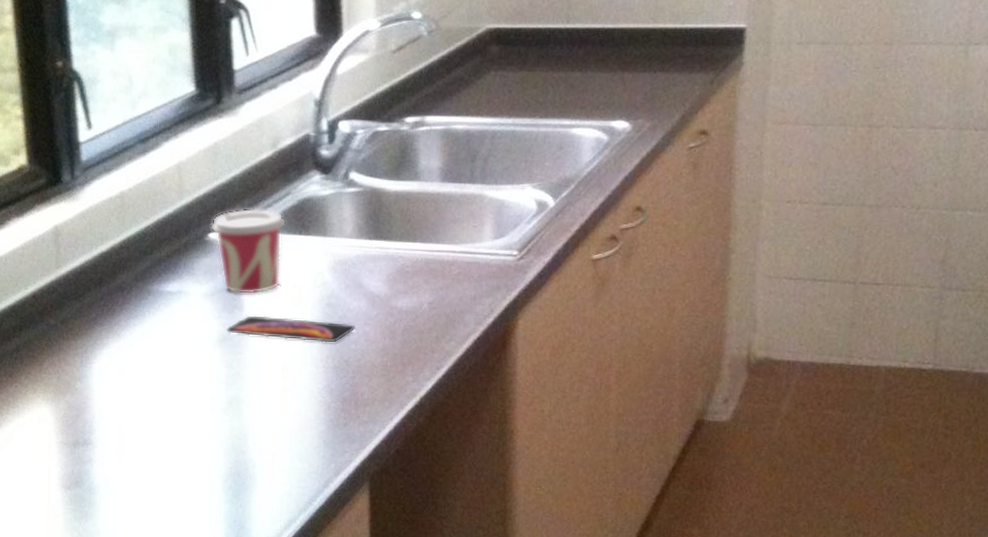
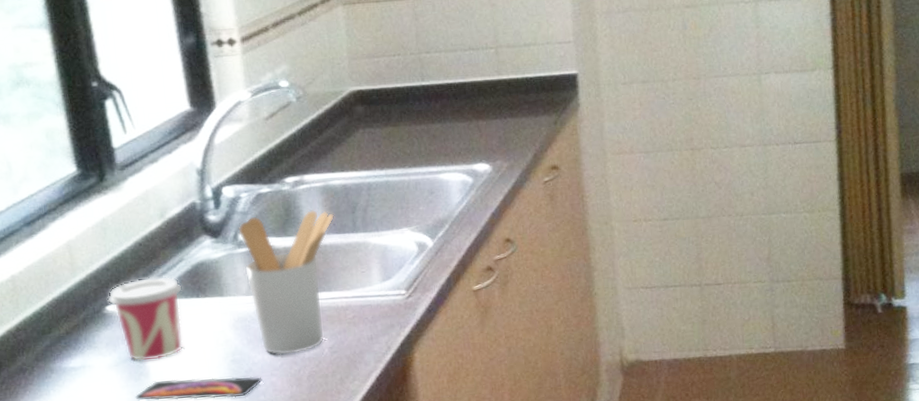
utensil holder: none [350,153,453,305] -> present [238,209,335,355]

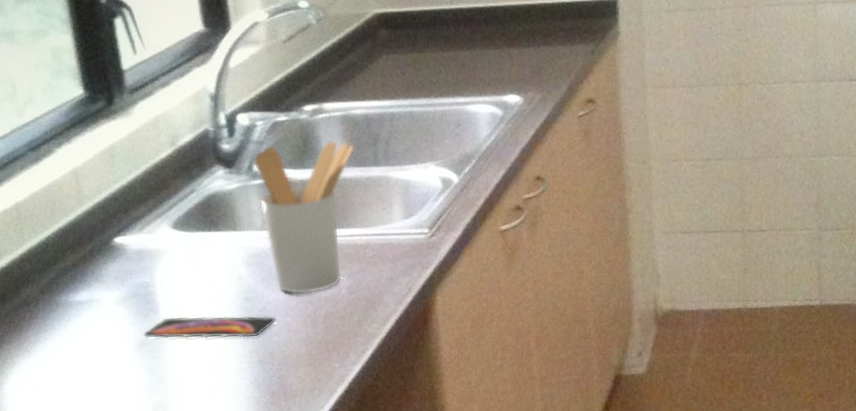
cup: present [107,276,183,362] -> none [115,207,194,298]

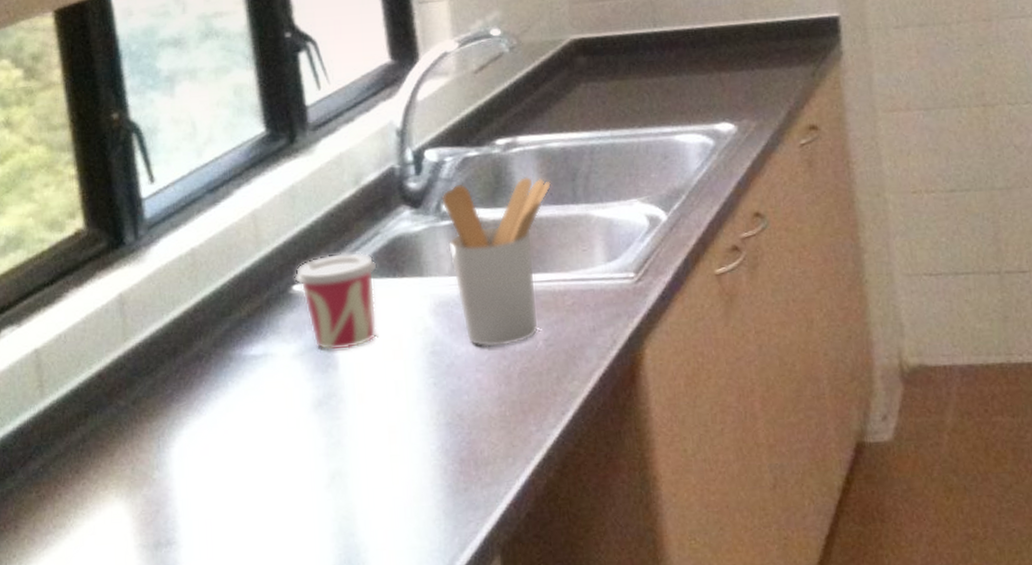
cup: none [115,207,194,298] -> present [294,251,377,351]
smartphone: present [143,316,276,338] -> none [321,372,466,397]

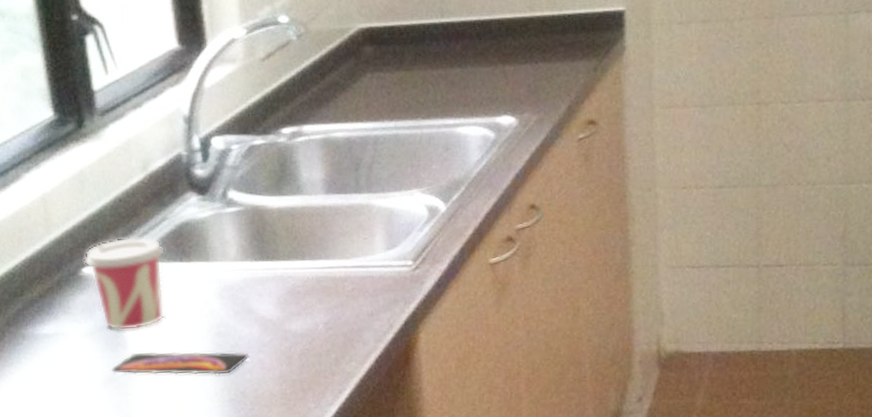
smartphone: none [321,372,466,397] -> present [111,352,249,375]
utensil holder: present [441,176,552,347] -> none [227,165,336,329]

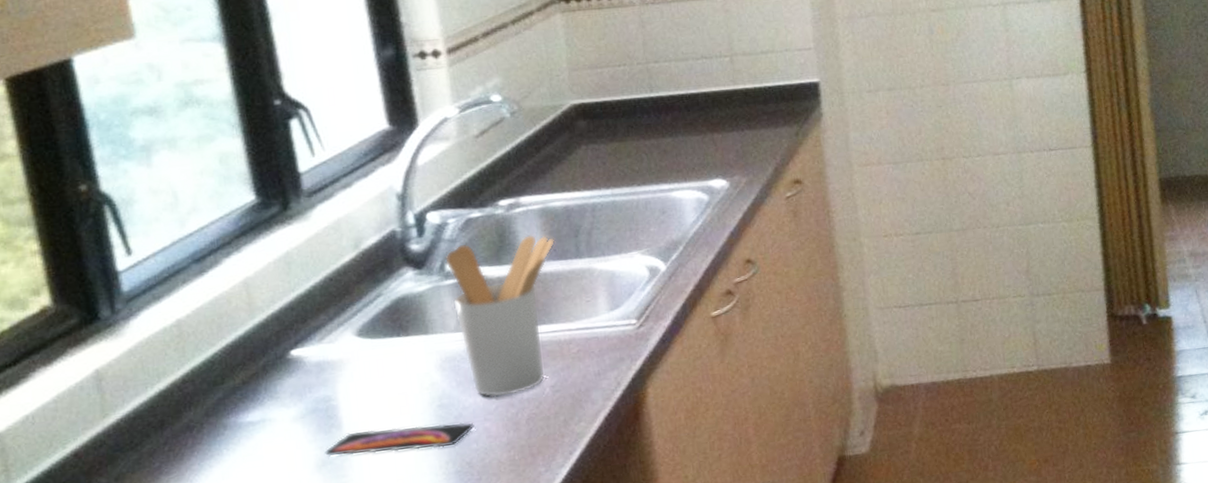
cup: present [84,236,165,331] -> none [292,314,382,412]
utensil holder: none [227,165,336,329] -> present [445,234,556,398]

